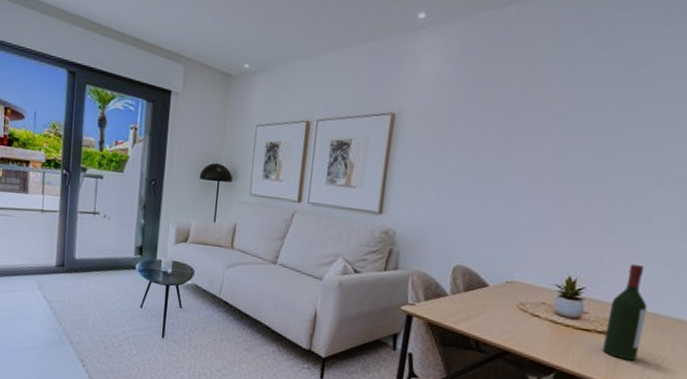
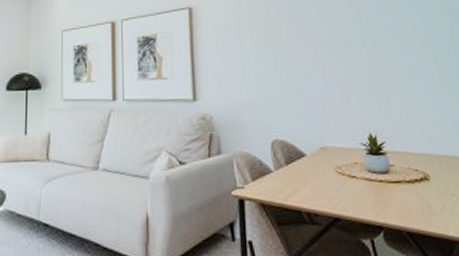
wine bottle: present [602,263,648,360] -> none [409,113,444,204]

